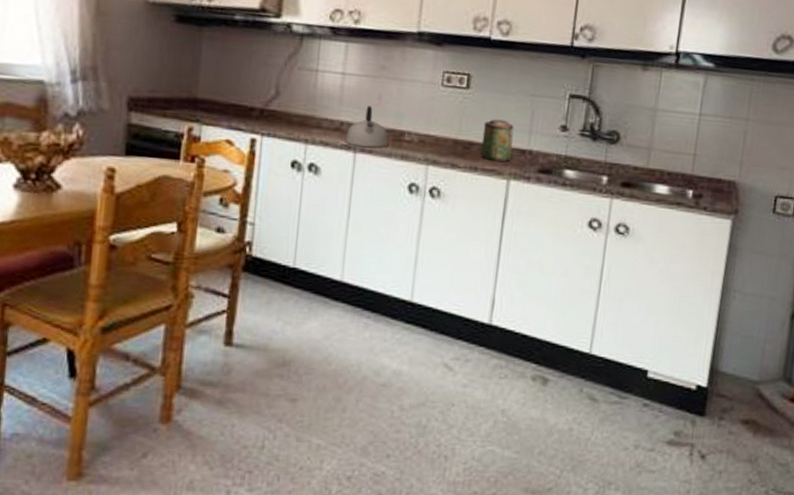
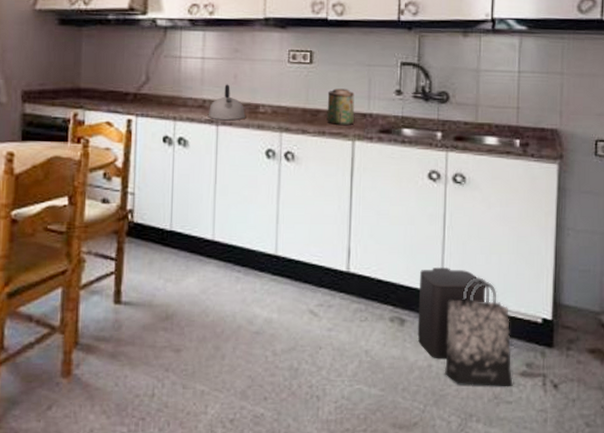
pedal bin: none [560,325,639,423] -> present [417,267,485,359]
shopping bag: none [585,336,662,456] -> present [444,276,513,387]

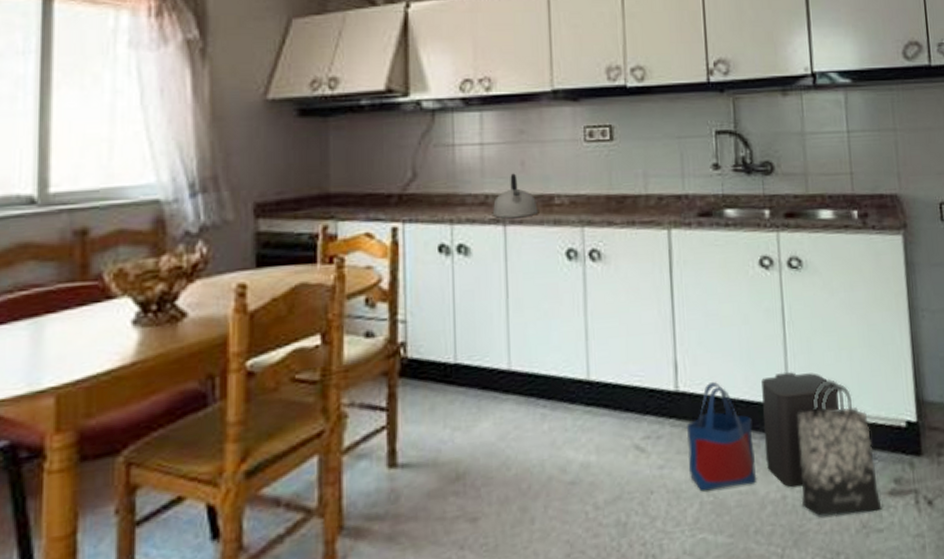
canister: present [327,88,354,125] -> none [634,167,667,212]
tote bag: none [352,267,409,353] -> present [687,381,757,492]

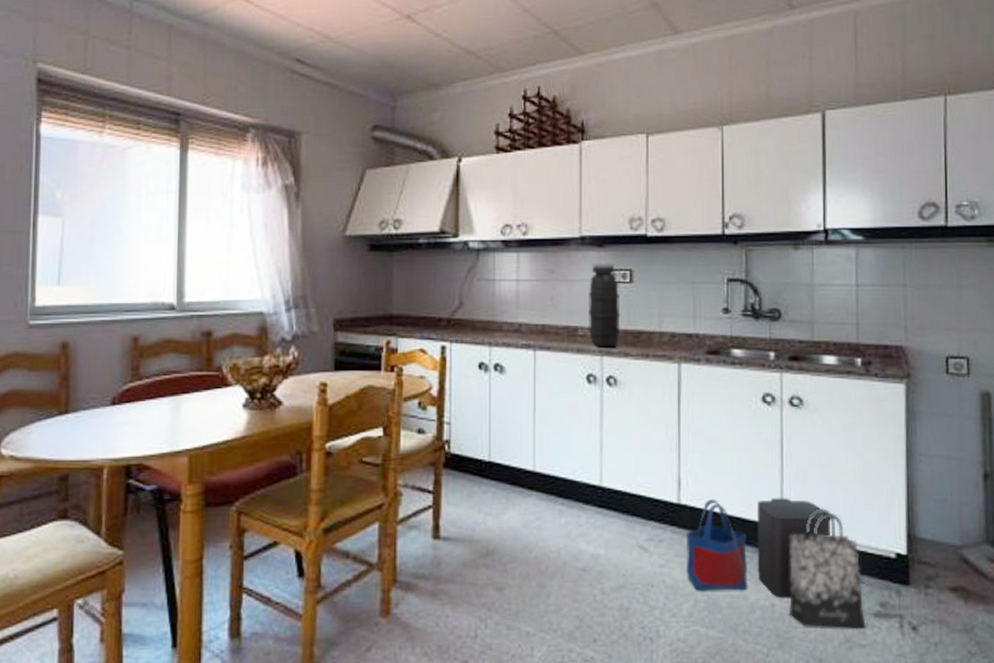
kettle: present [492,173,538,219] -> none [524,307,564,345]
water jug: none [564,120,603,219] -> present [588,264,621,349]

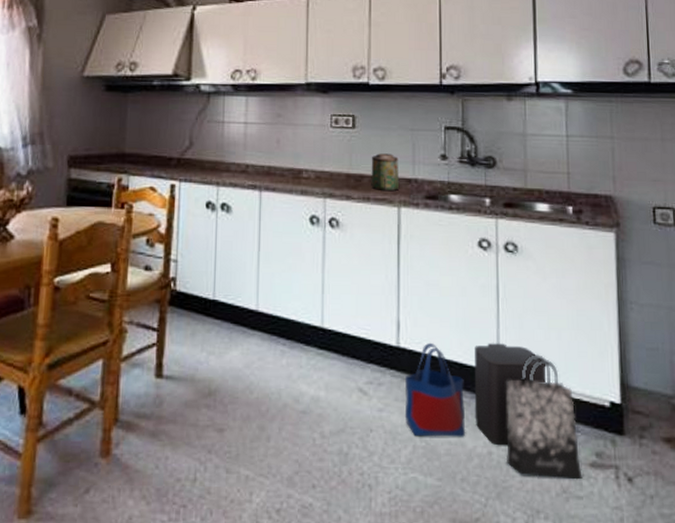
water jug: present [588,264,621,349] -> none [312,109,343,191]
canister: none [650,308,679,346] -> present [371,153,399,191]

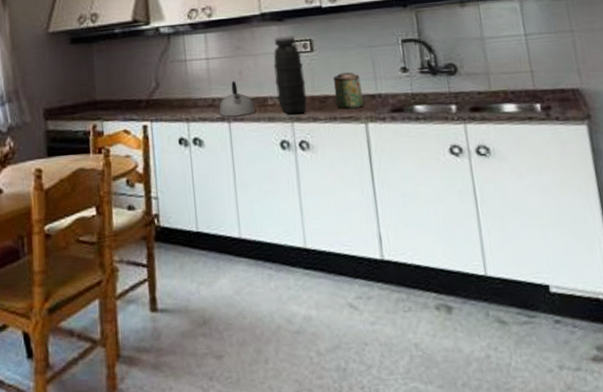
kettle: none [251,149,288,186] -> present [218,81,255,117]
water jug: none [312,109,343,191] -> present [274,36,308,116]
tote bag: present [404,342,466,437] -> none [393,252,461,347]
pedal bin: present [474,343,546,446] -> none [459,246,536,348]
shopping bag: present [505,353,583,480] -> none [496,253,586,376]

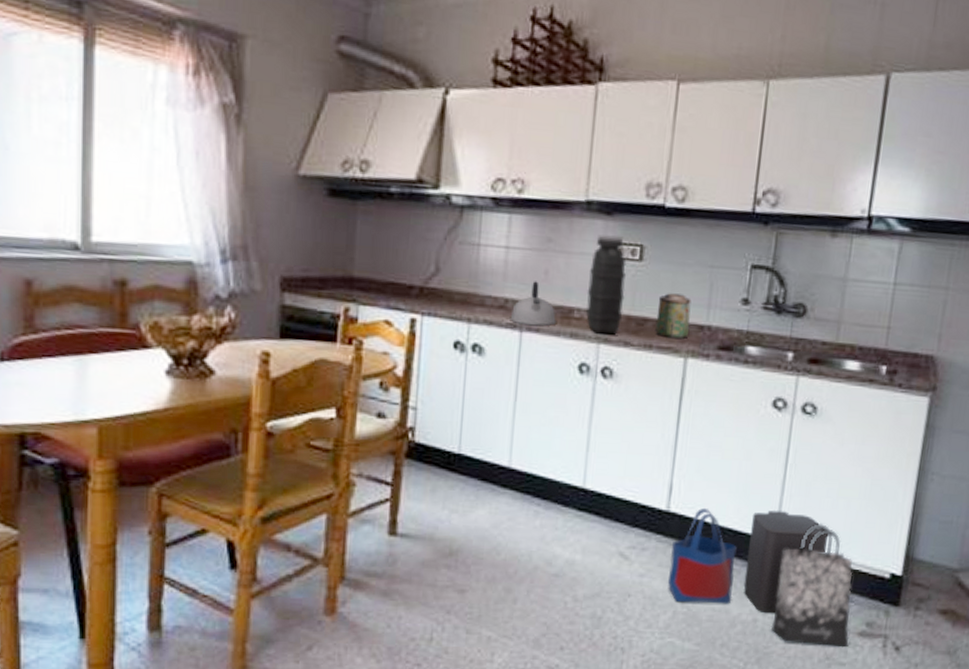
tote bag: none [393,252,461,347] -> present [667,507,737,604]
pedal bin: none [459,246,536,348] -> present [743,510,828,614]
shopping bag: none [496,253,586,376] -> present [771,522,853,648]

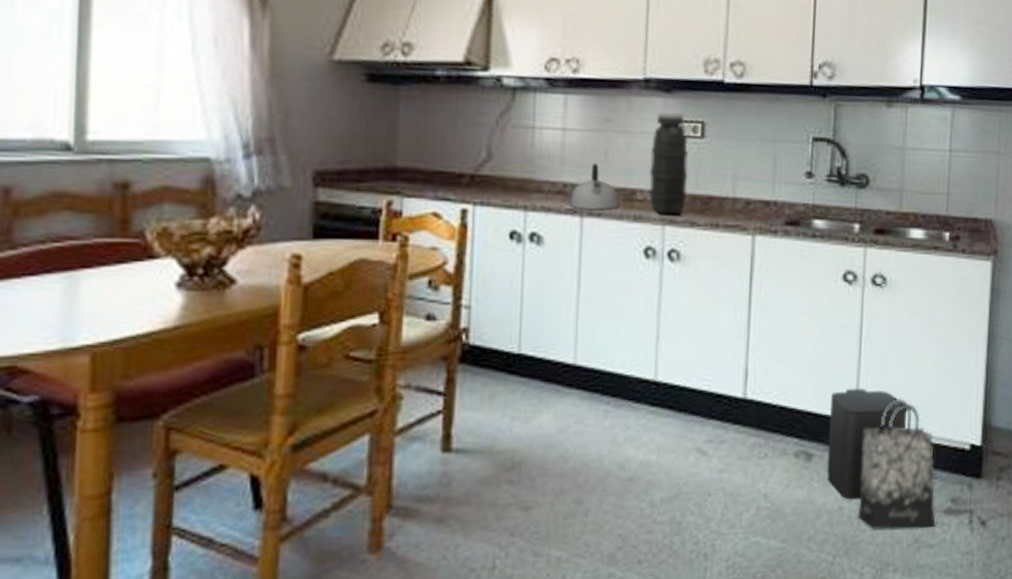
canister: present [655,293,692,339] -> none [721,169,756,215]
tote bag: present [667,507,737,604] -> none [748,391,817,497]

